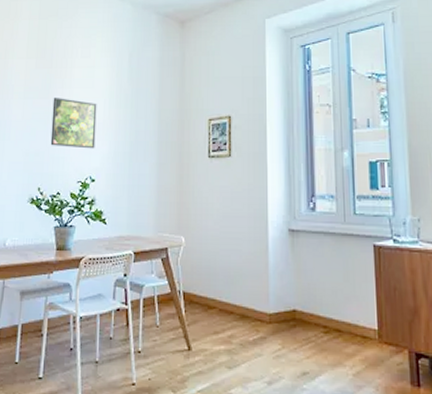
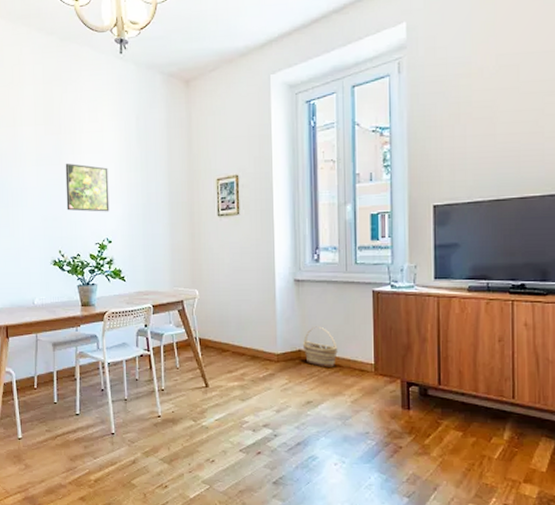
basket: none [299,283,337,332] -> present [303,326,338,367]

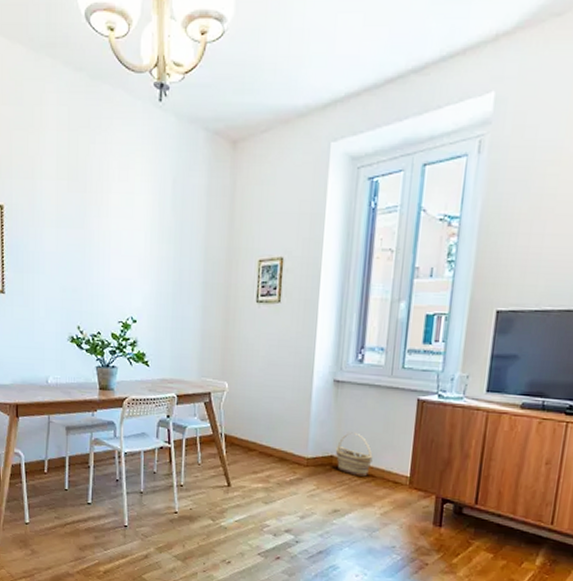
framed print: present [65,163,110,212] -> none [88,228,137,287]

